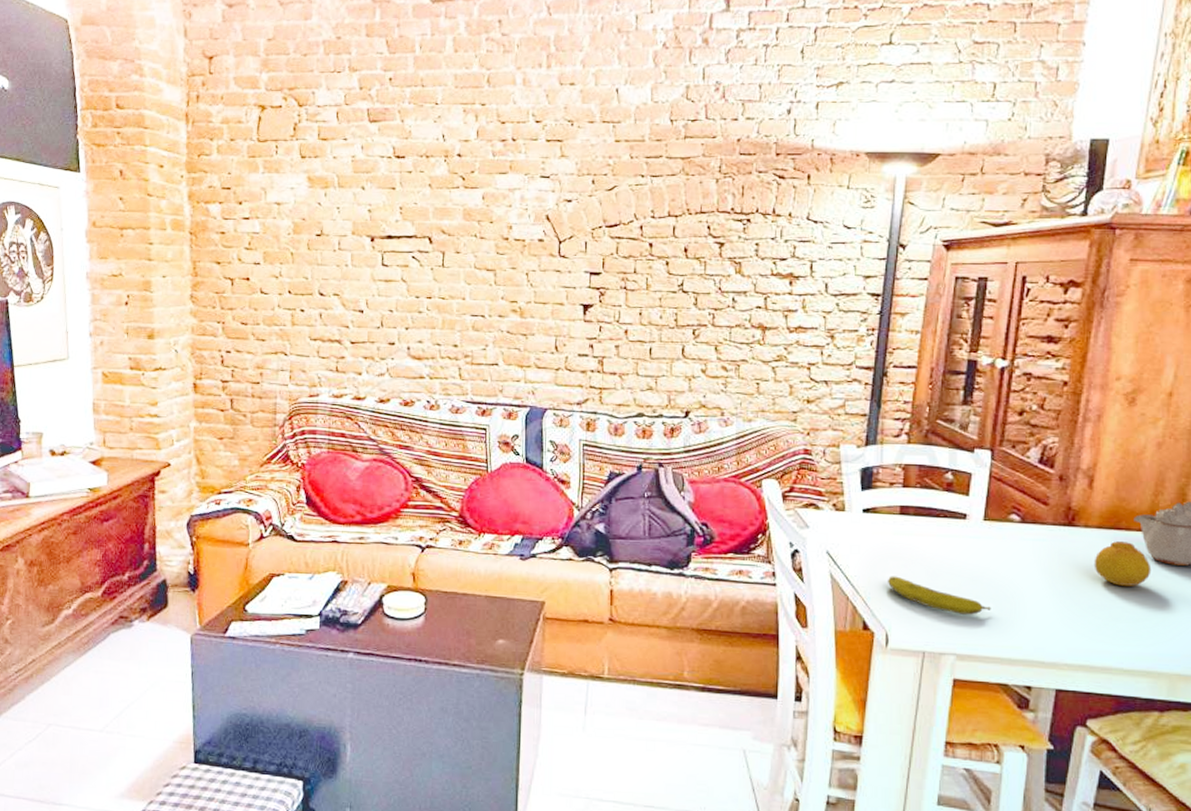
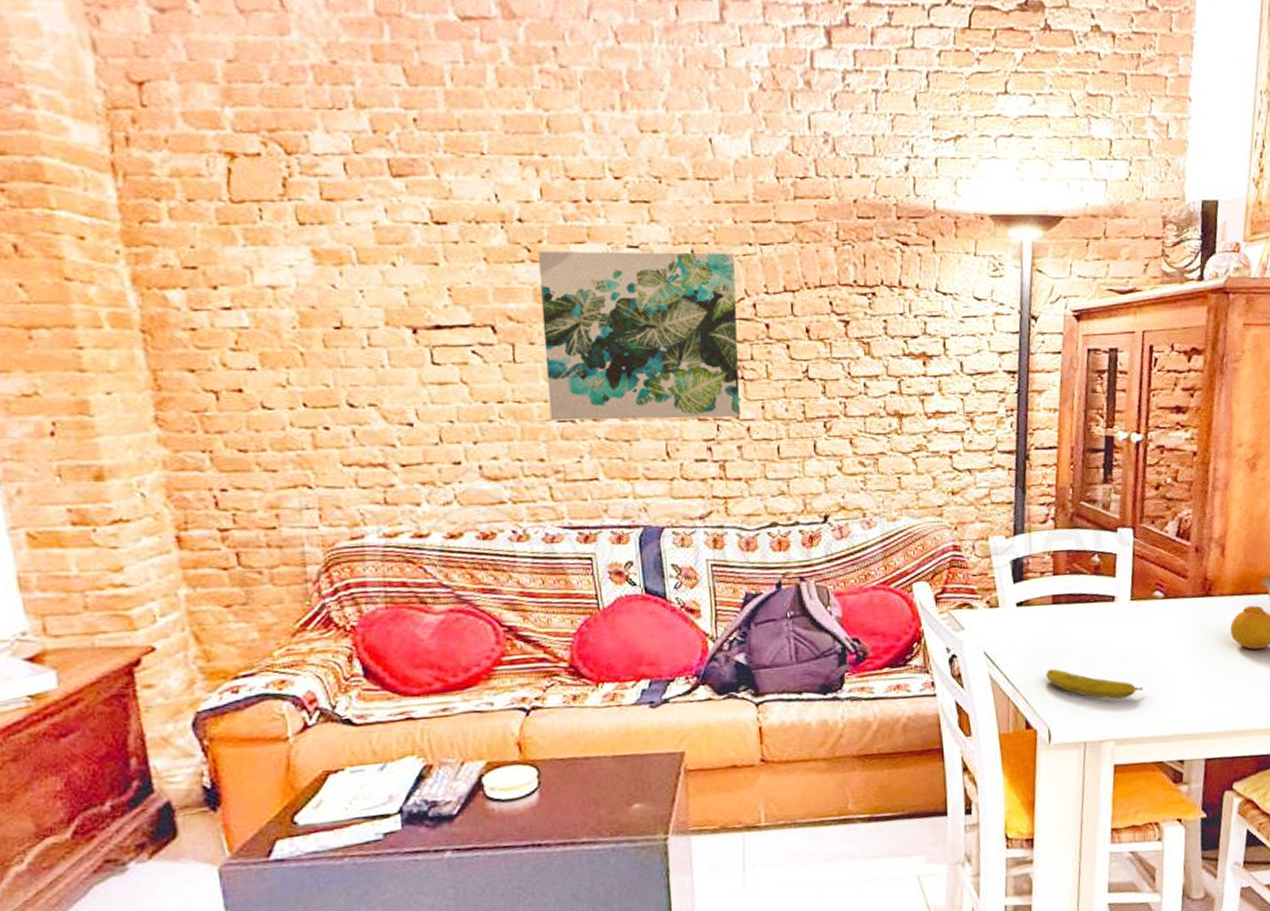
wall art: none [465,180,628,322] -> present [538,251,740,421]

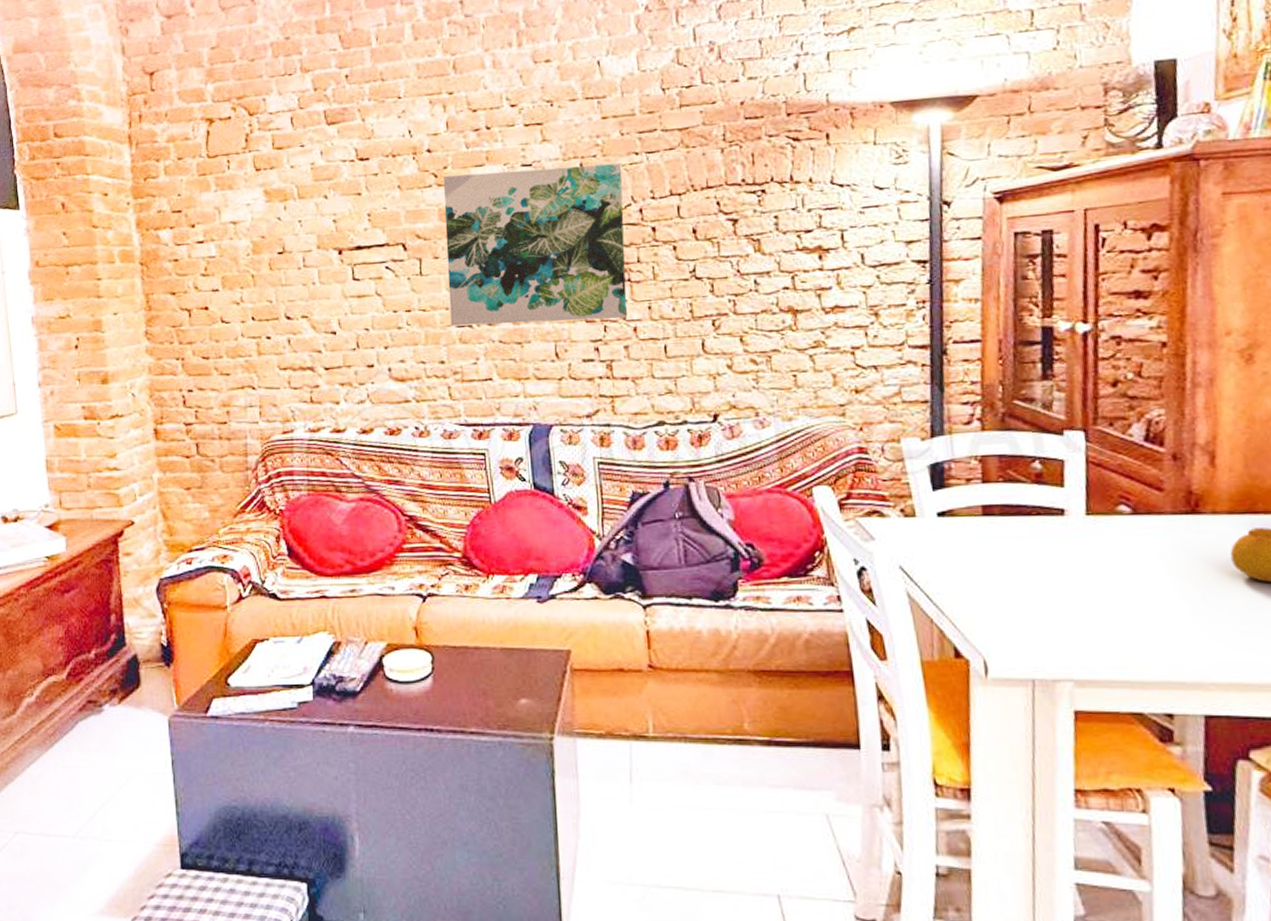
fruit: present [1046,668,1144,699] -> none [978,590,1110,631]

